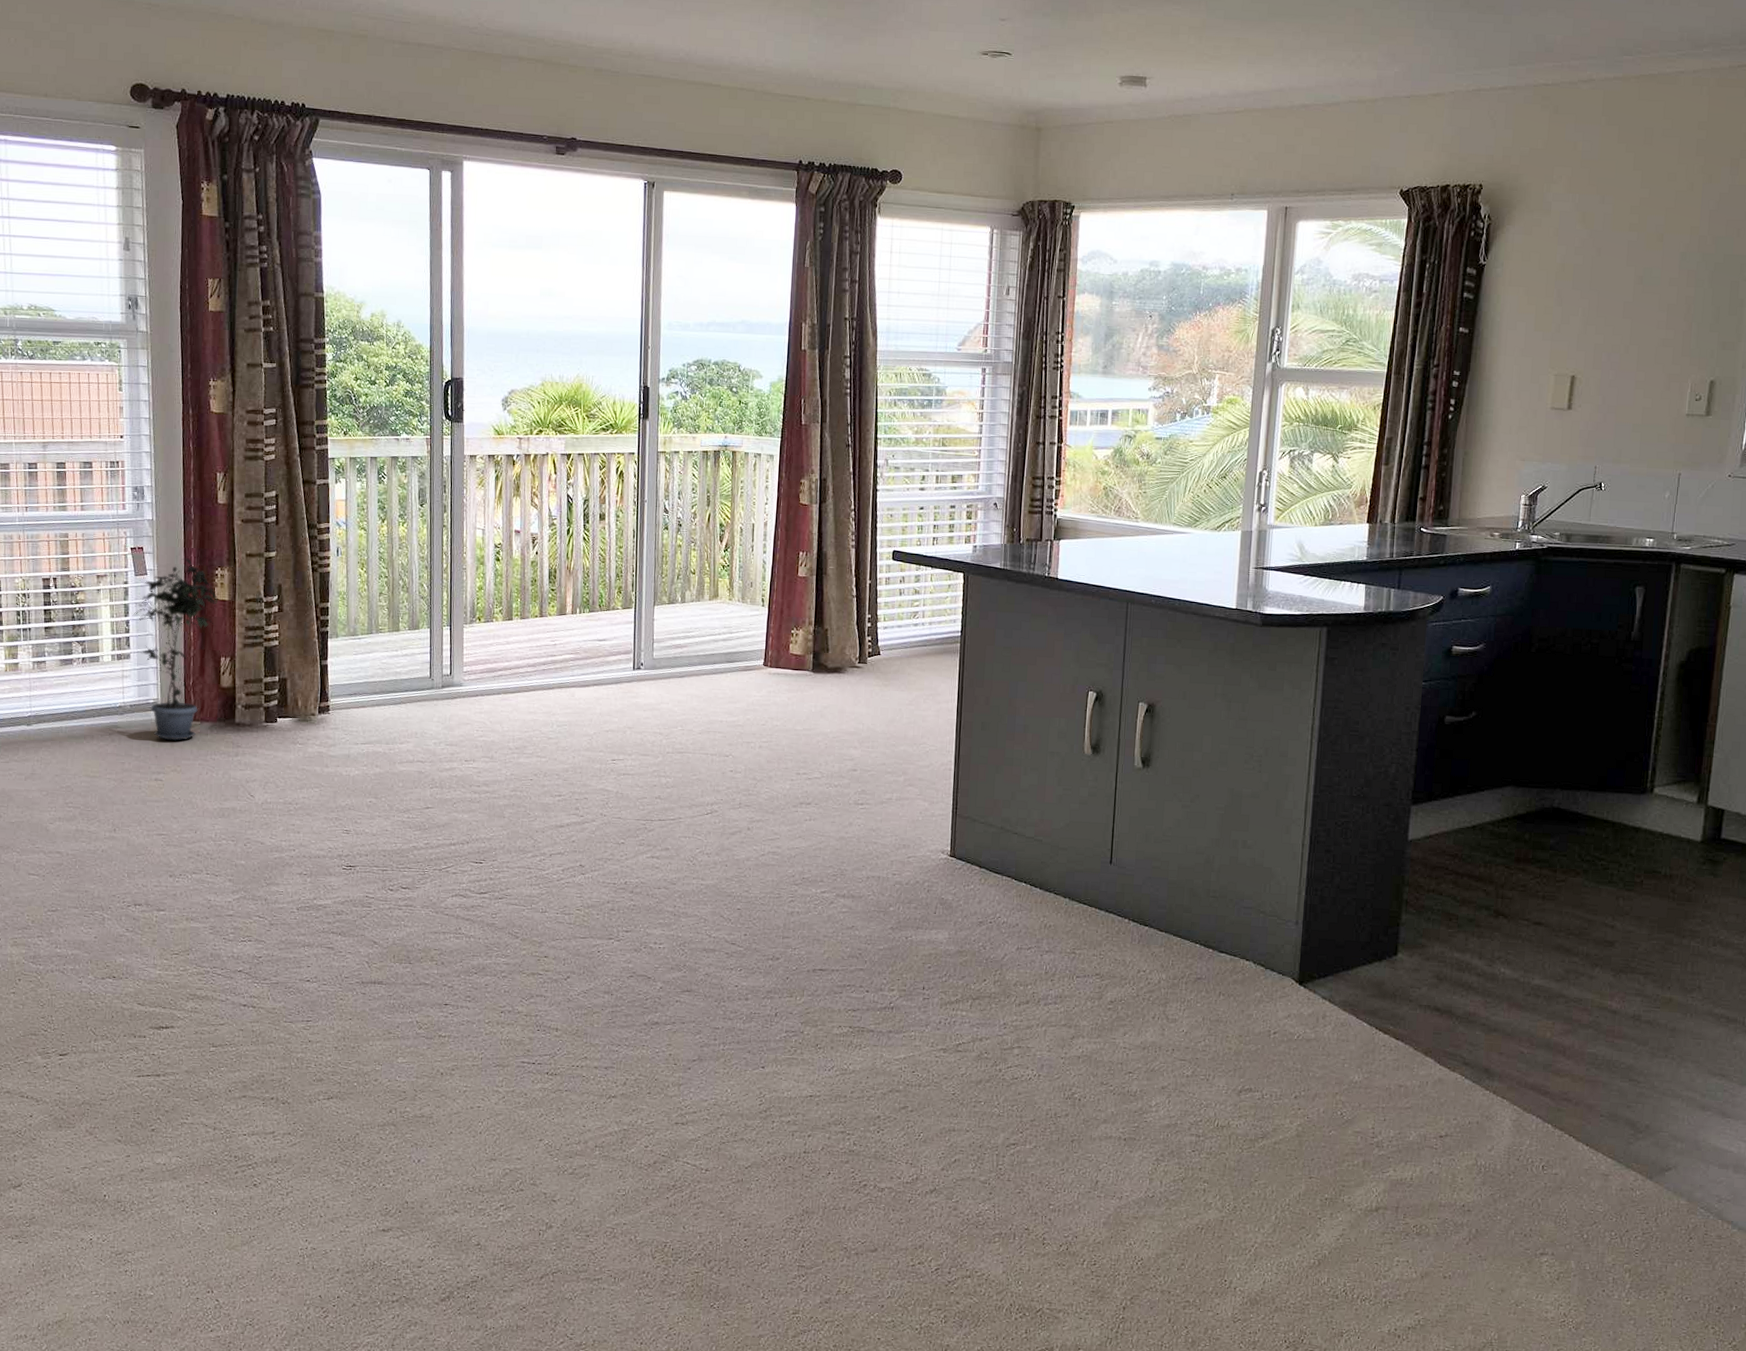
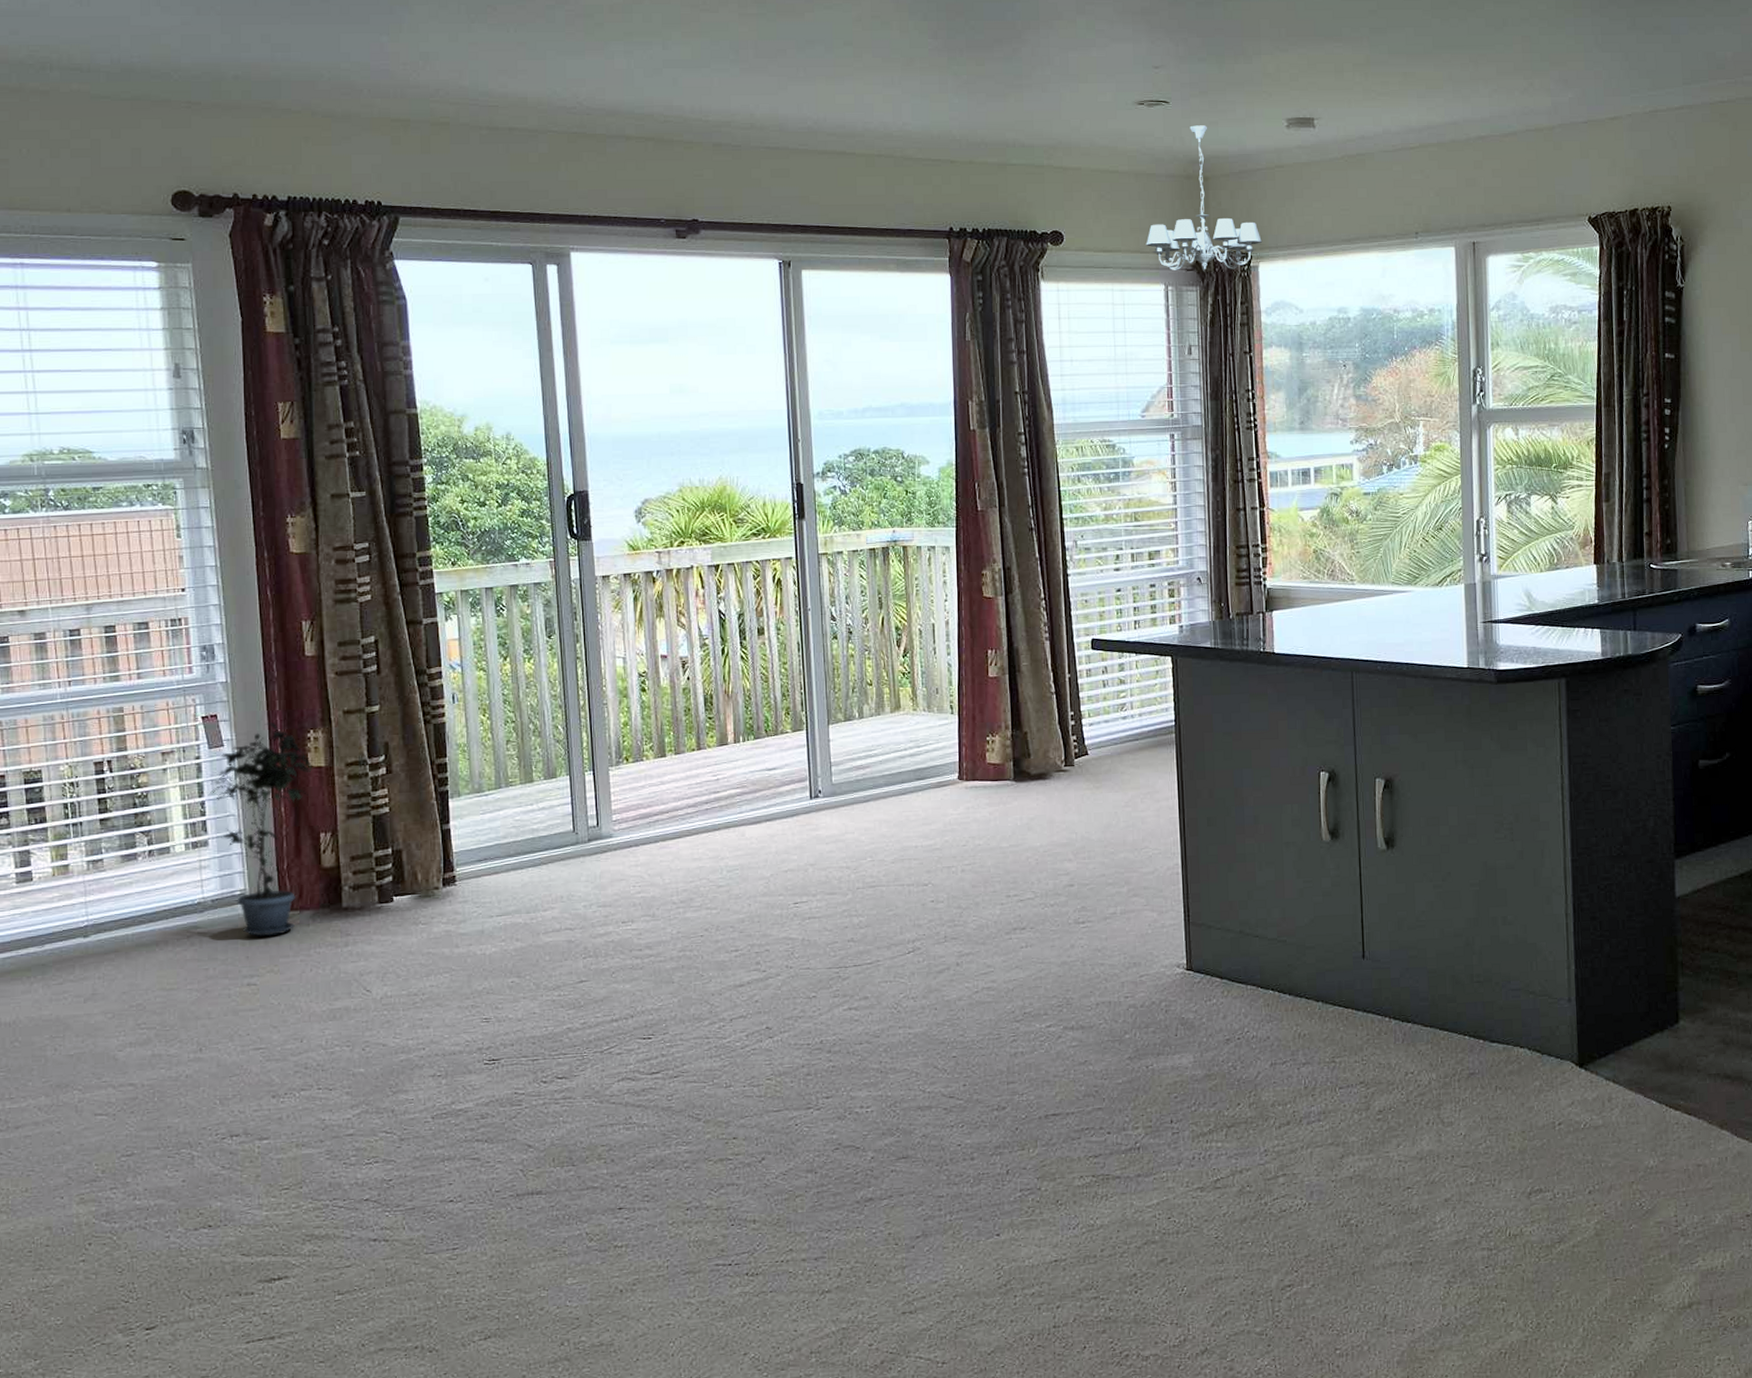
chandelier: none [977,77,1085,218] -> present [1146,125,1262,272]

